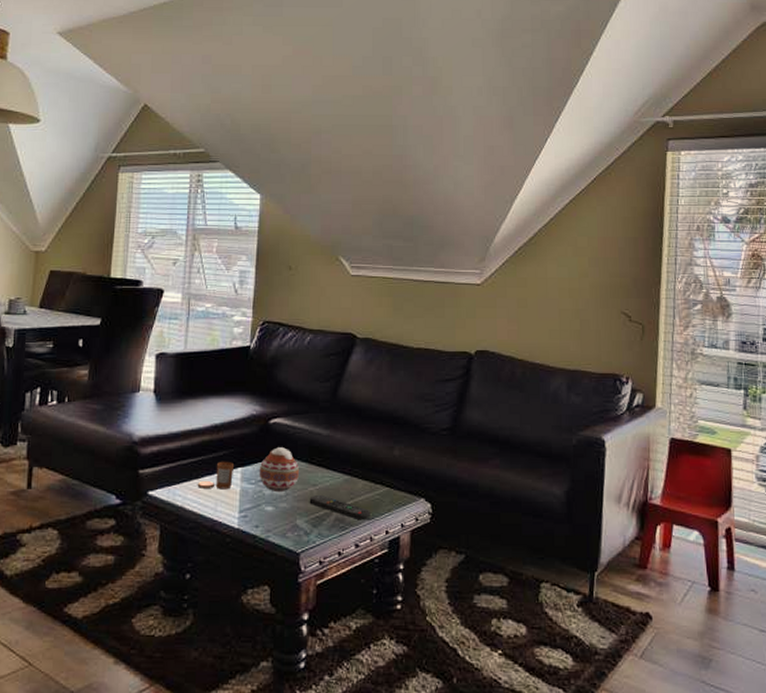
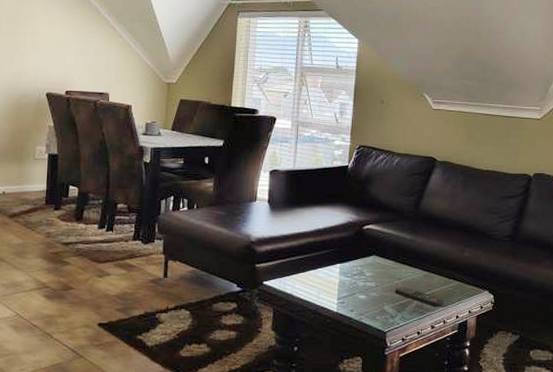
candle: present [197,461,233,490] -> none [303,258,333,281]
decorative ball: present [259,447,300,493] -> none [354,248,388,284]

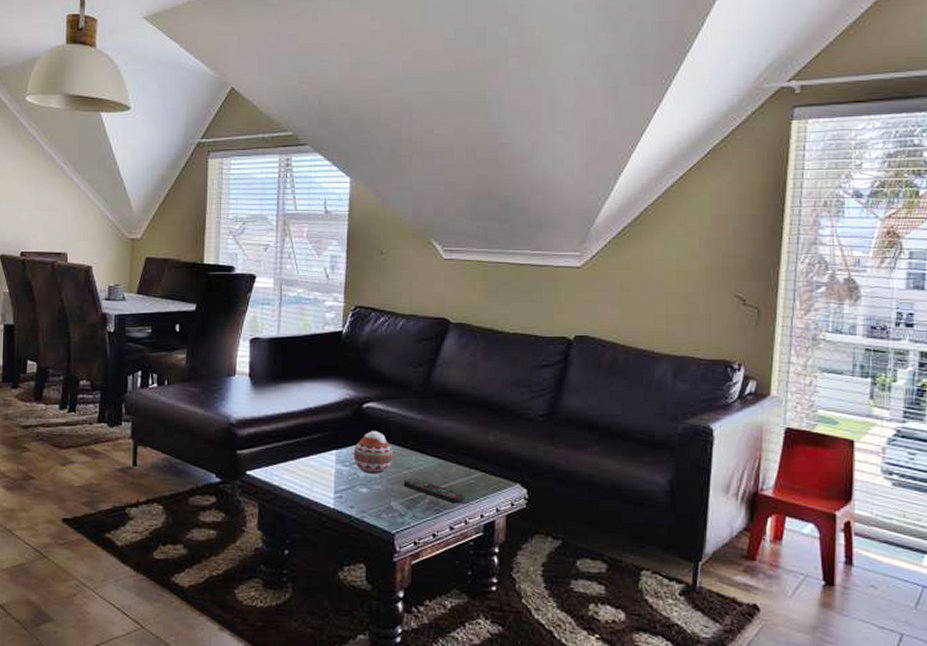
decorative ball: none [354,248,388,284] -> present [353,431,394,475]

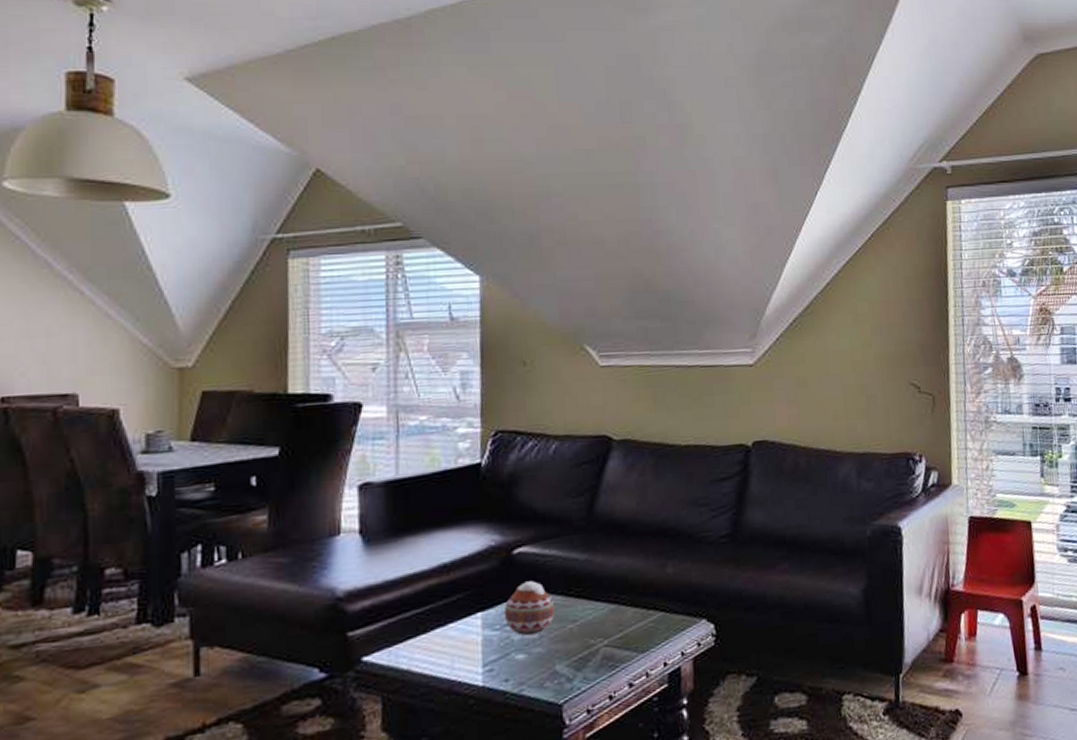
remote control: present [403,477,465,504] -> none [569,630,645,656]

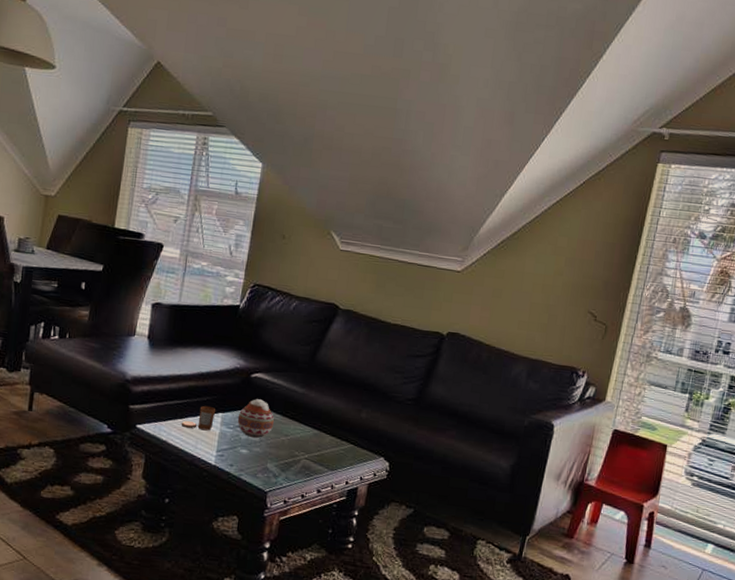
candle: none [426,606,472,644] -> present [181,405,215,431]

